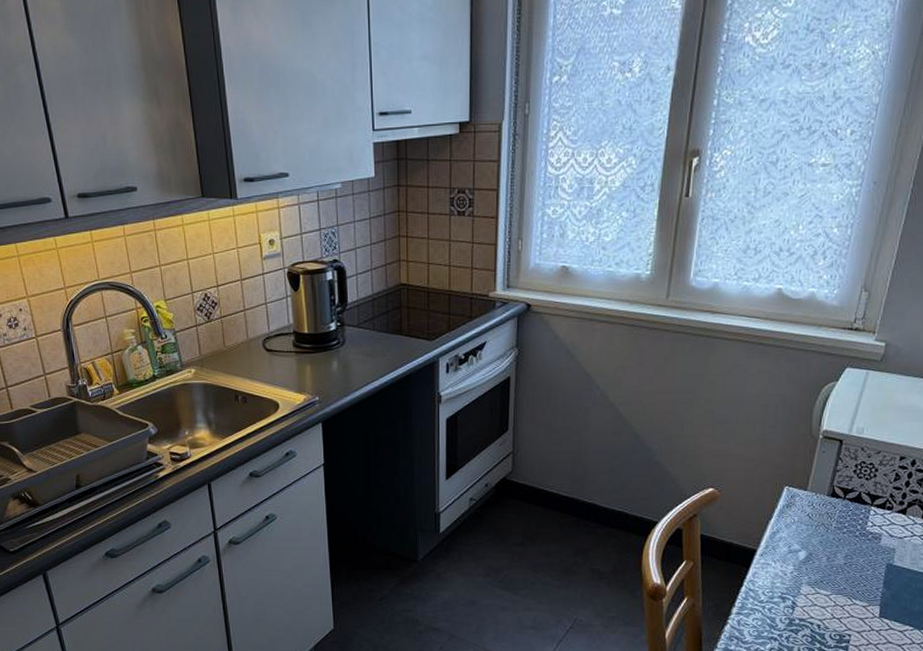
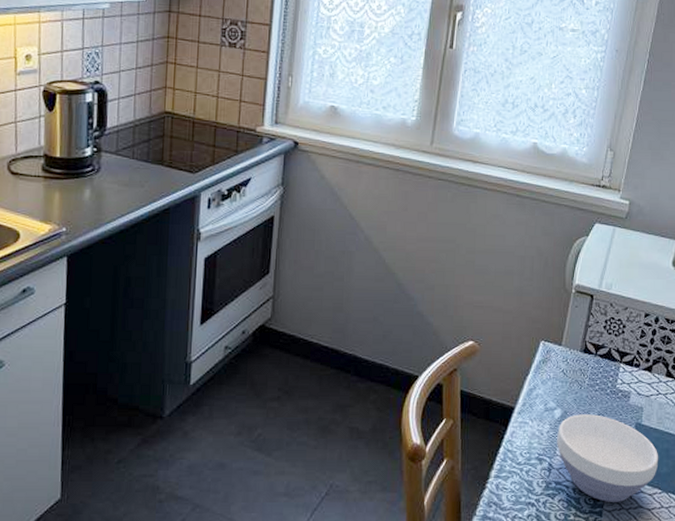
bowl: none [801,556,912,638] -> present [557,414,659,502]

